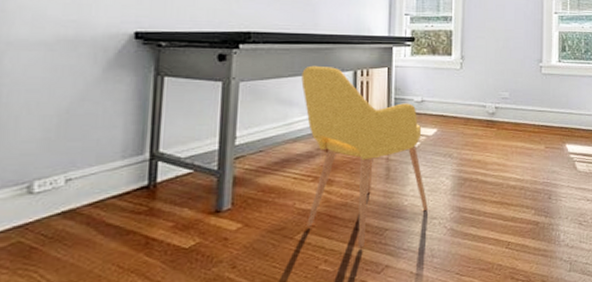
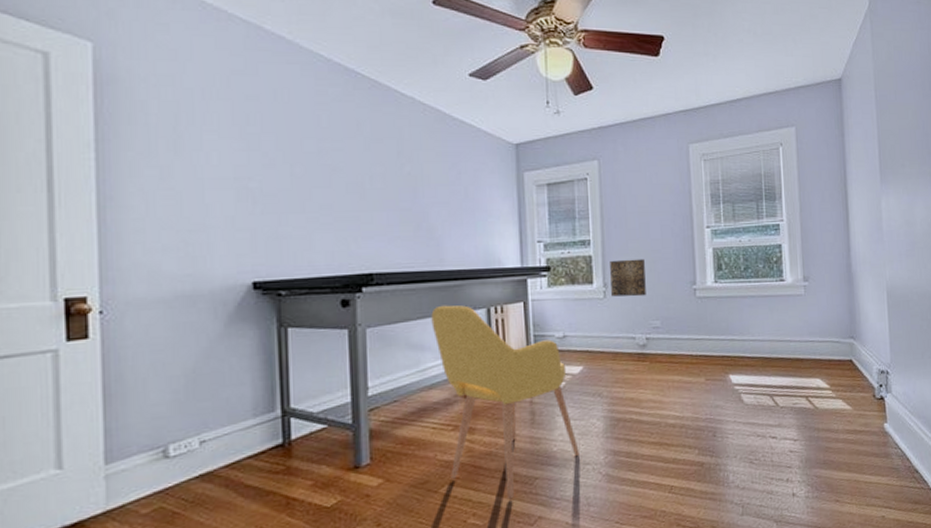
wall art: none [467,36,499,70] -> present [610,258,646,297]

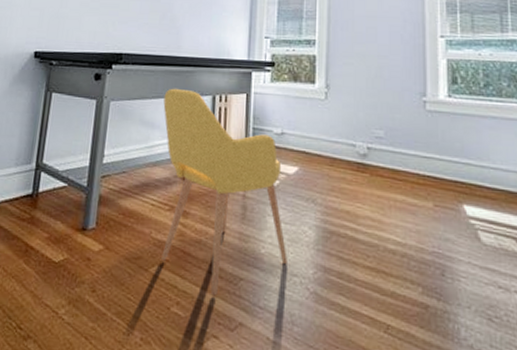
wall art: present [610,258,646,297] -> none [333,62,370,103]

